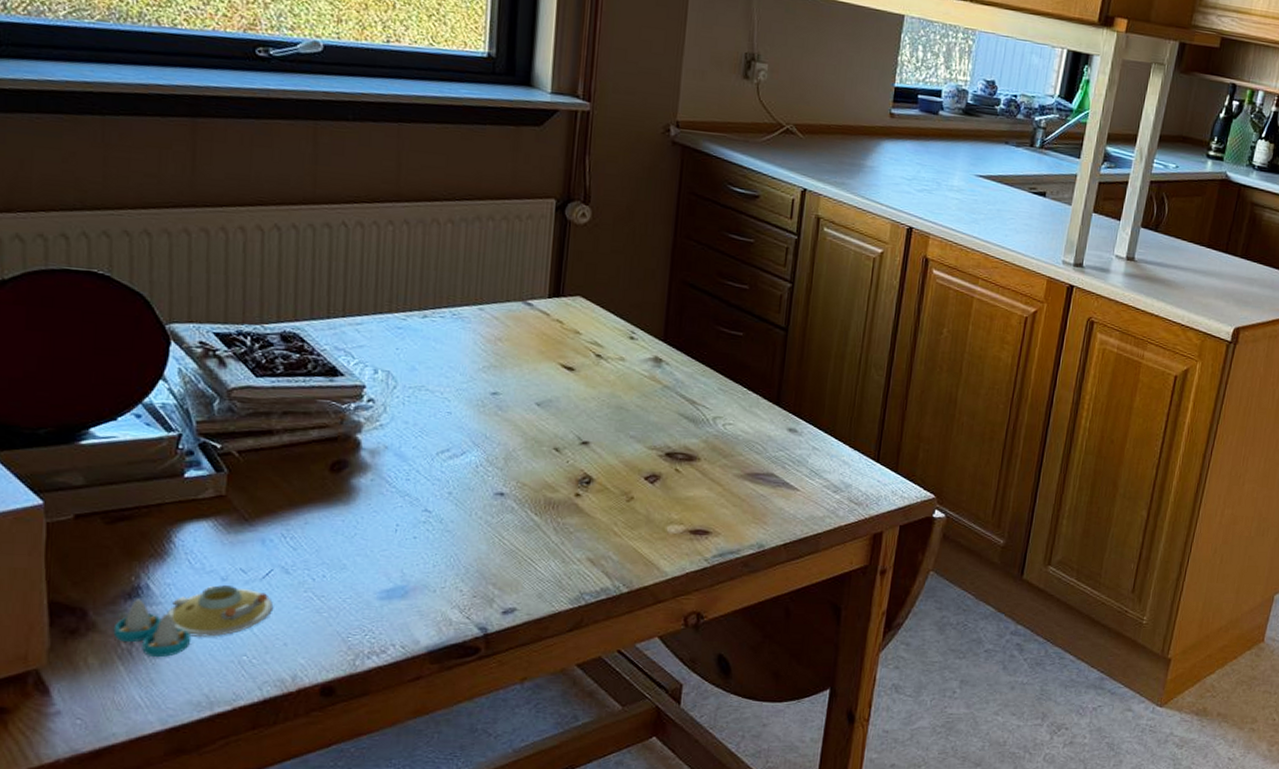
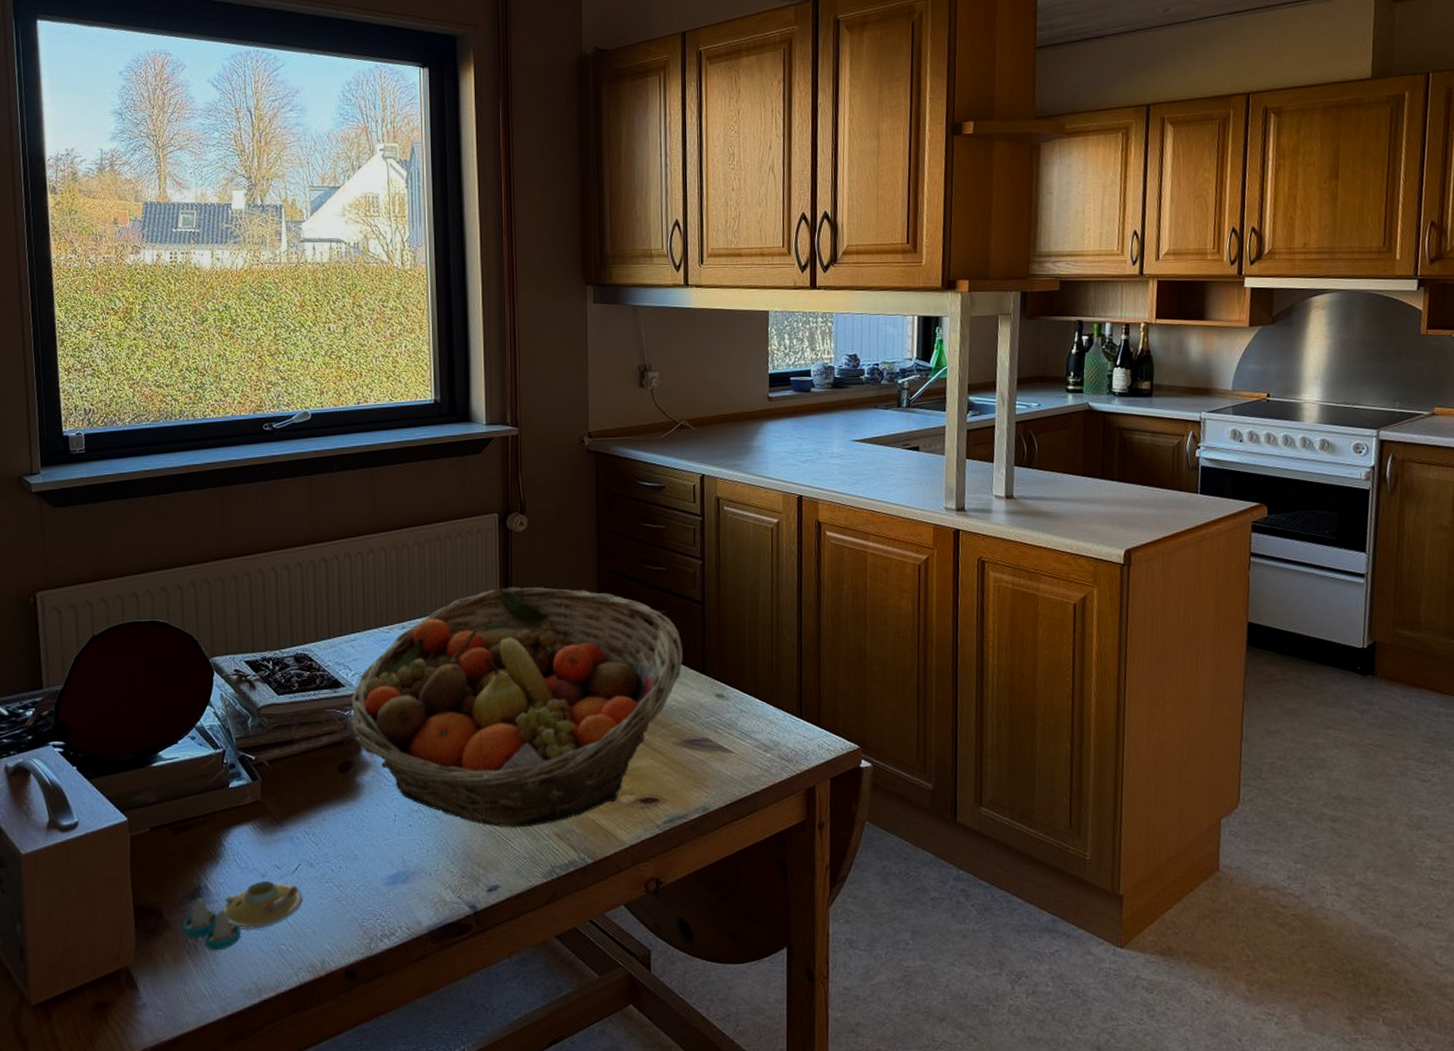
fruit basket: none [348,285,758,550] -> present [350,587,684,828]

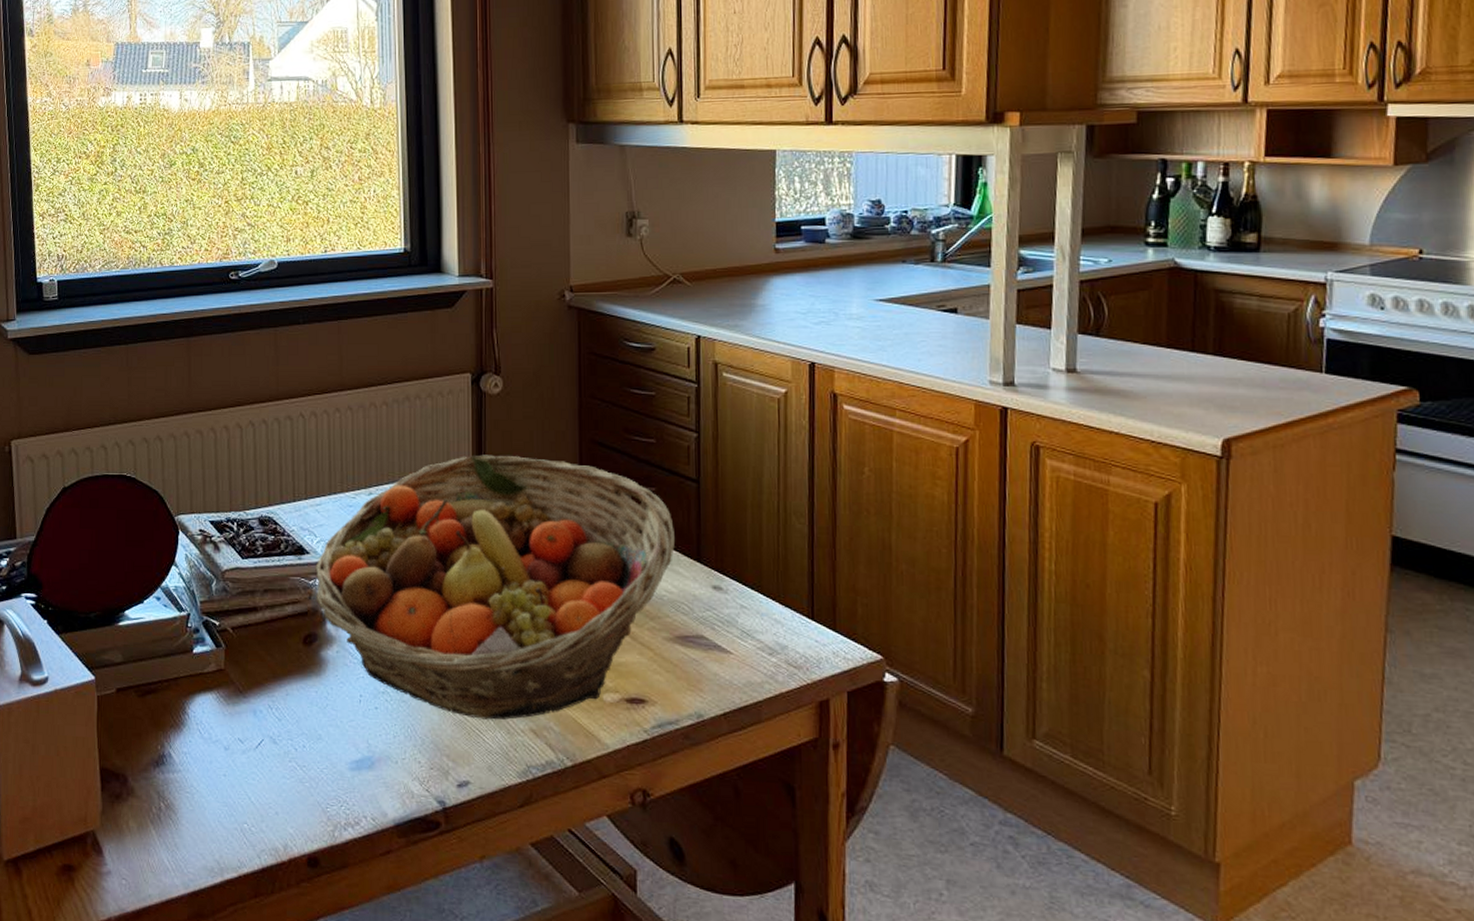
salt and pepper shaker set: present [182,881,302,951] -> none [146,754,265,823]

